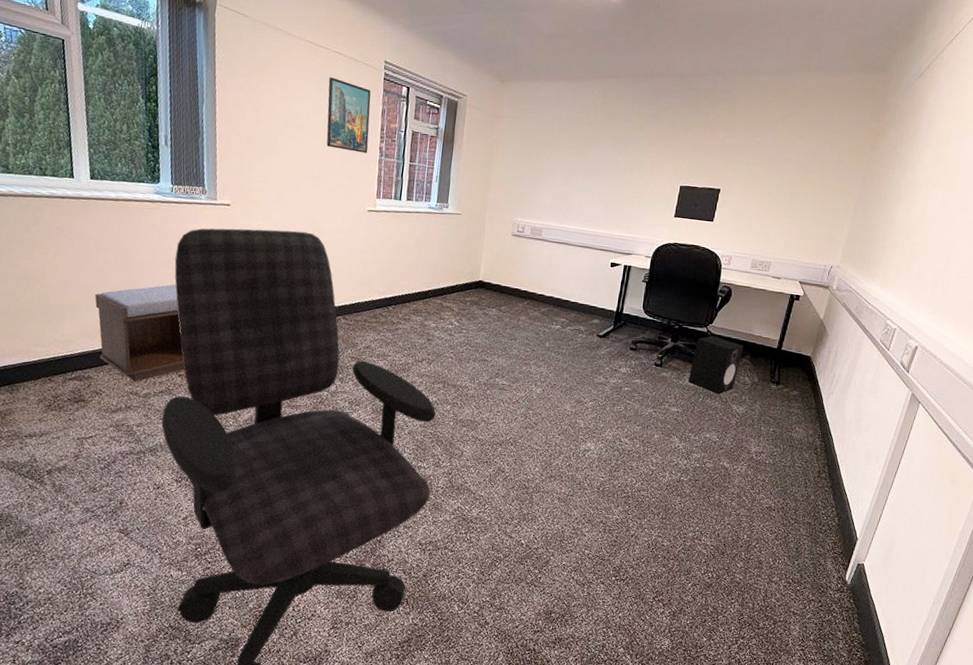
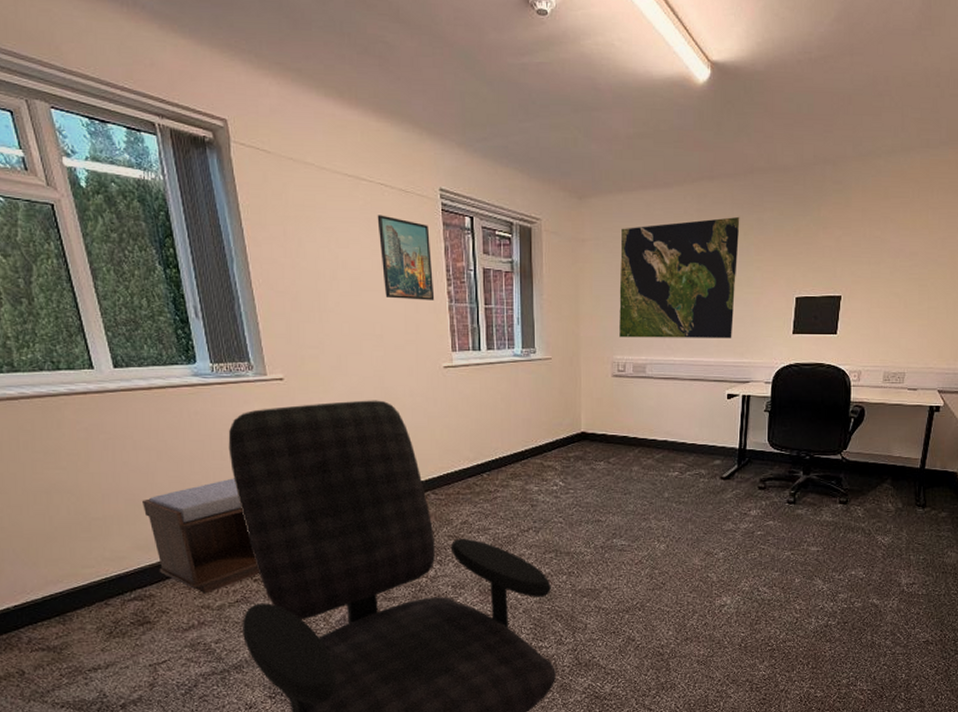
world map: none [522,110,638,215] -> present [619,216,740,339]
speaker: present [688,335,743,394] -> none [826,462,883,526]

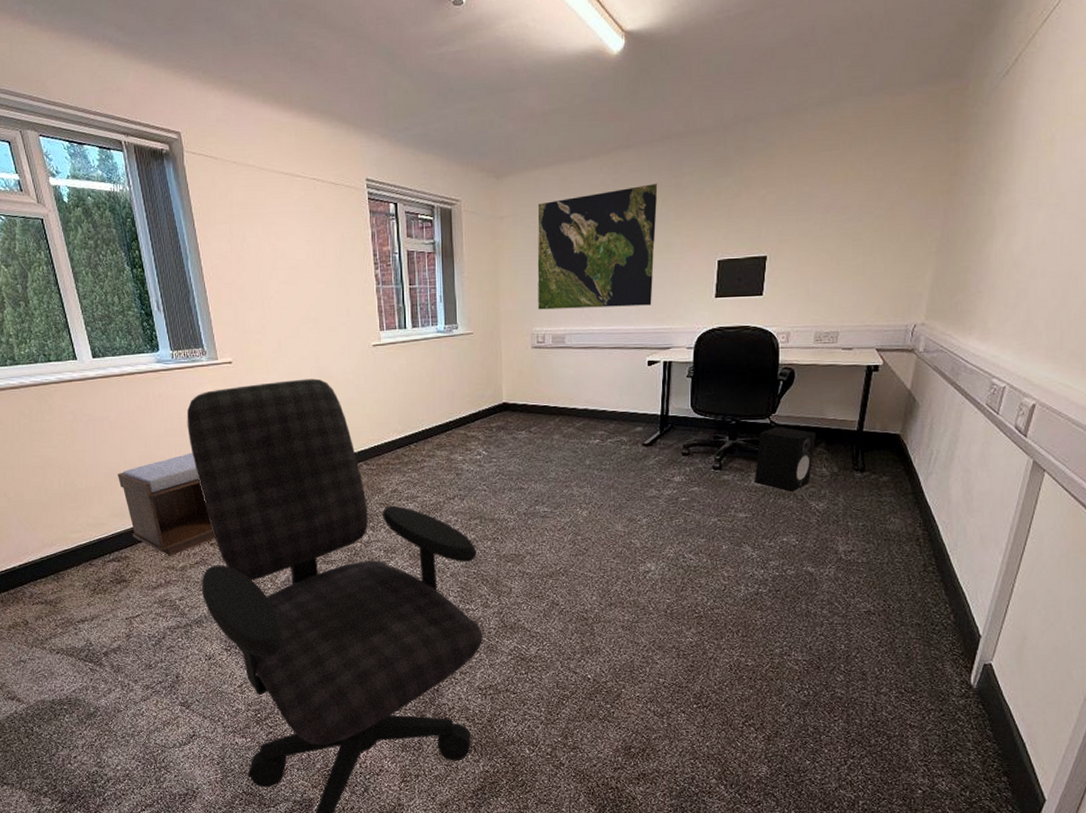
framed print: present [377,215,435,300] -> none [311,207,363,285]
speaker: none [826,462,883,526] -> present [755,426,816,492]

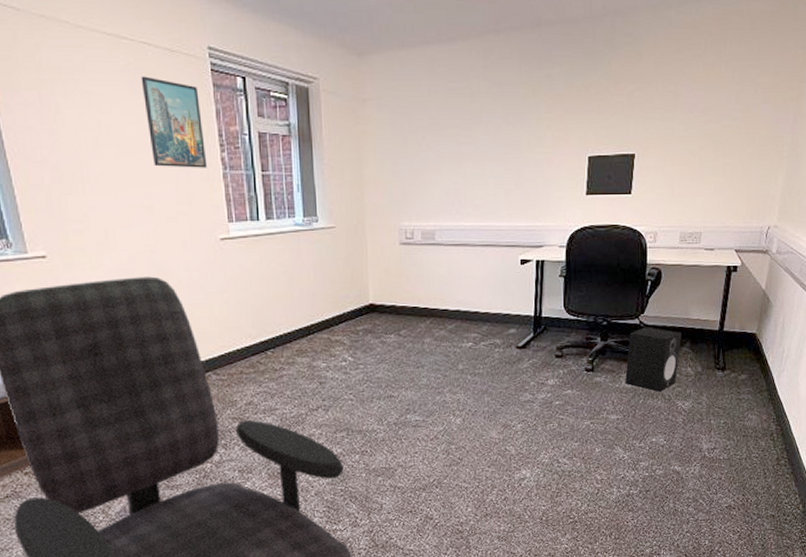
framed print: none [311,207,363,285] -> present [141,76,208,168]
world map: present [537,183,658,310] -> none [404,72,529,203]

